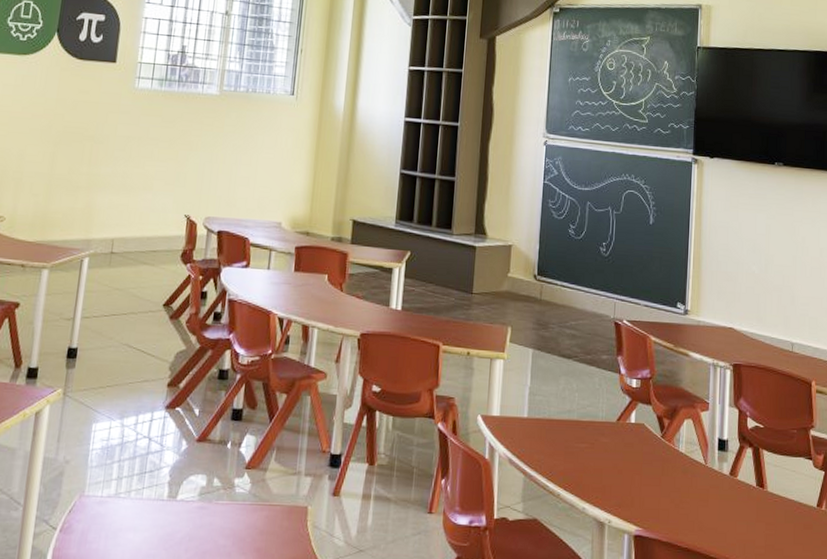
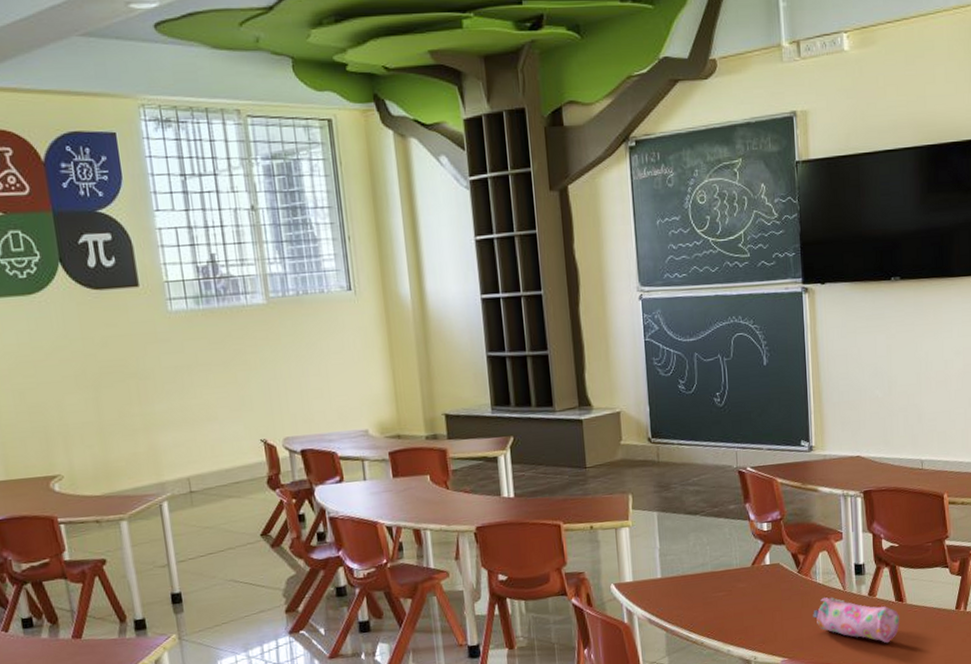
pencil case: none [672,469,759,531] -> present [813,597,900,644]

